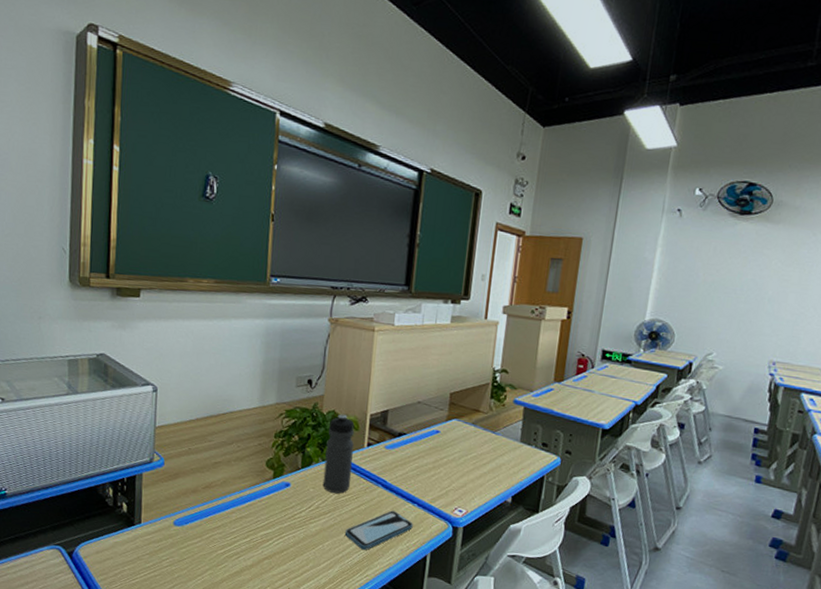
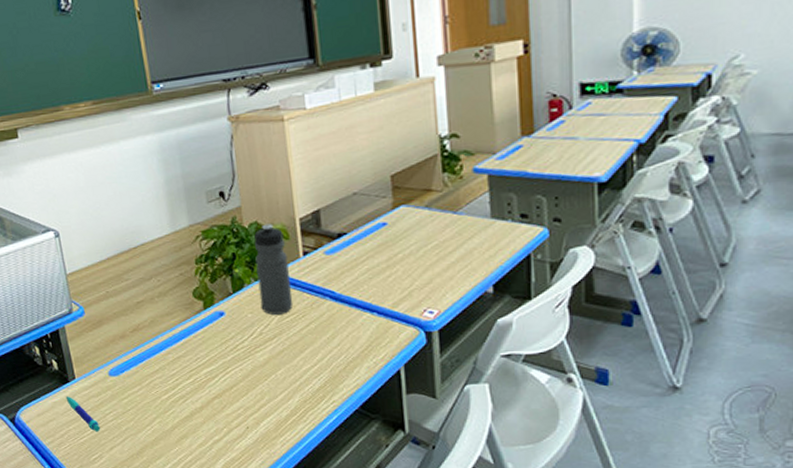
pen: none [127,538,155,576] -> present [65,395,101,432]
smartphone: present [344,510,413,550] -> none [297,324,377,373]

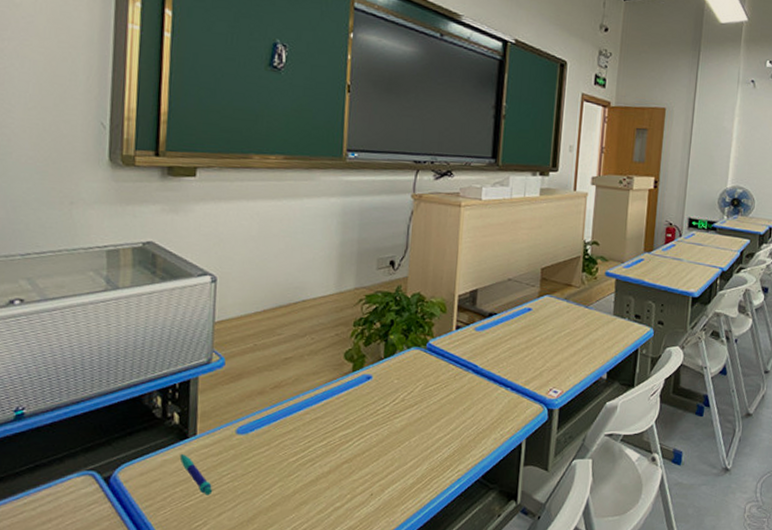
water bottle: present [254,224,294,315] -> none [408,296,442,383]

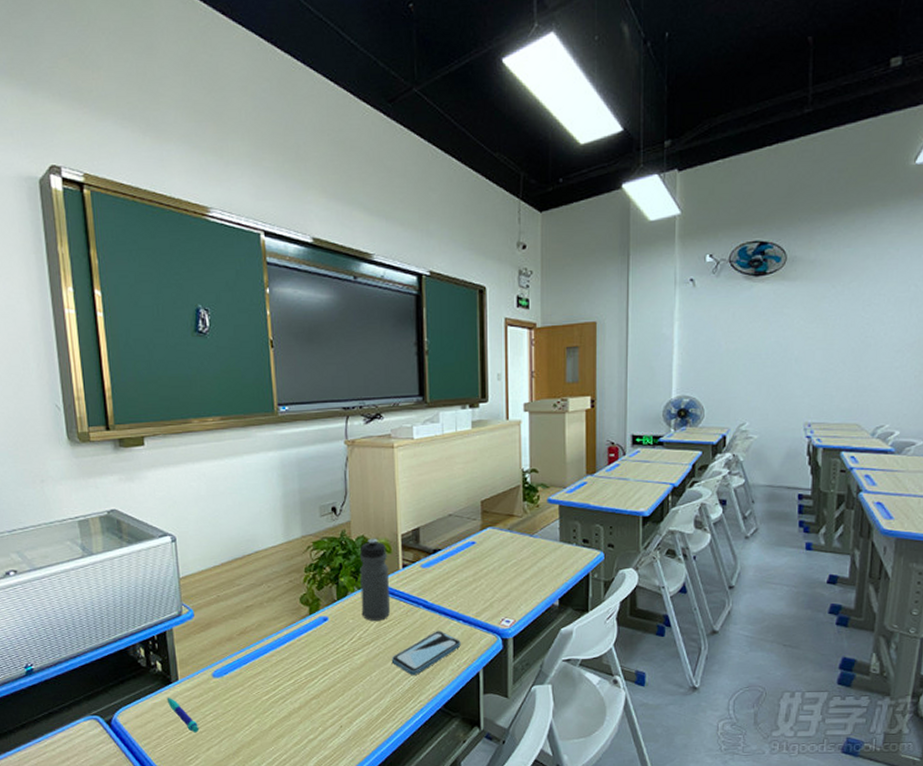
water bottle: none [408,296,442,383] -> present [359,538,391,621]
smartphone: none [433,397,507,442] -> present [391,631,461,675]

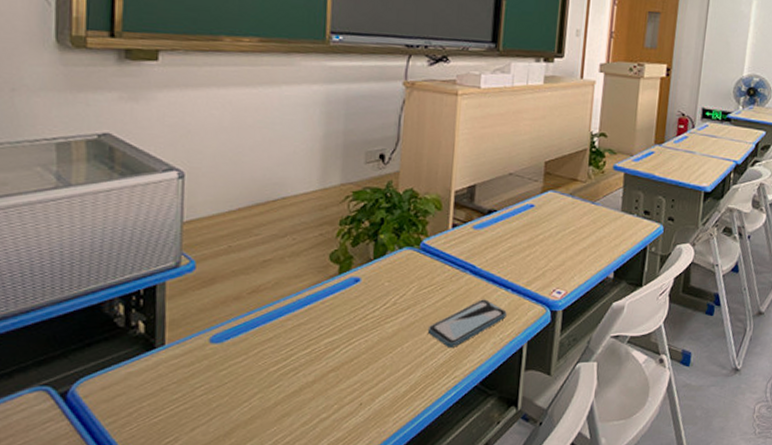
pen: present [166,697,200,733] -> none [146,365,185,410]
water bottle: present [359,538,391,621] -> none [400,192,437,285]

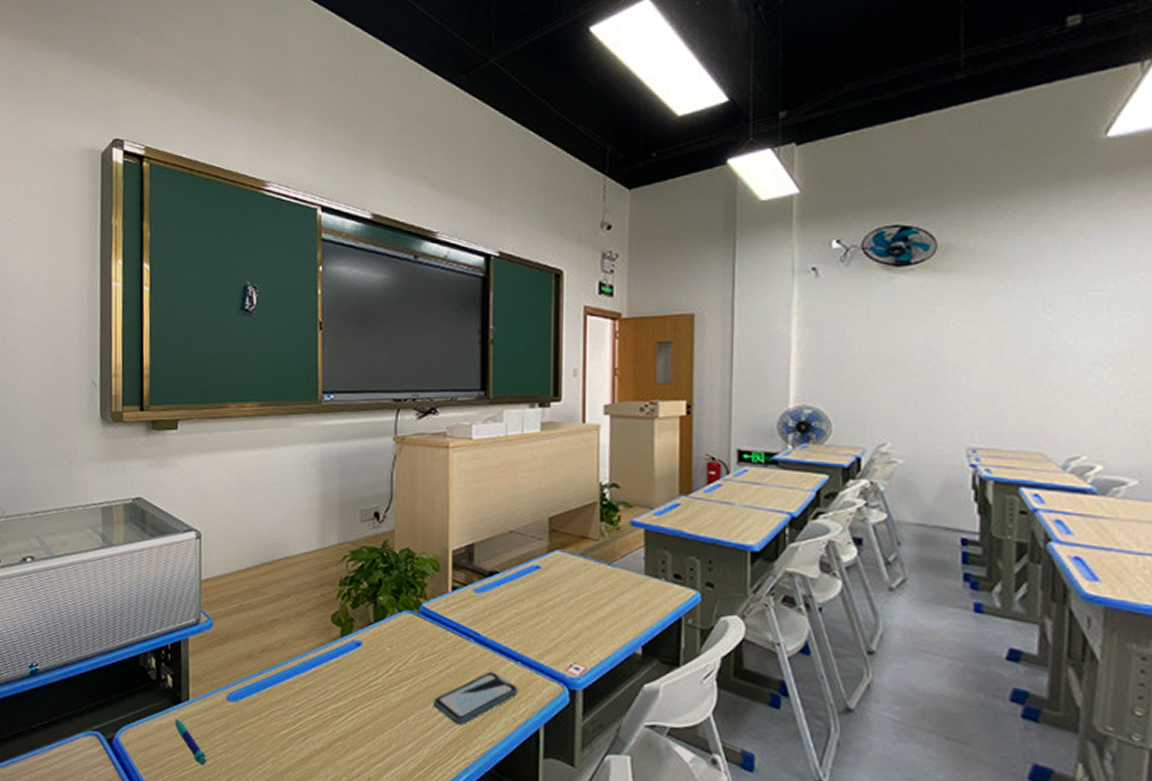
pen: none [146,365,185,410] -> present [174,718,207,766]

